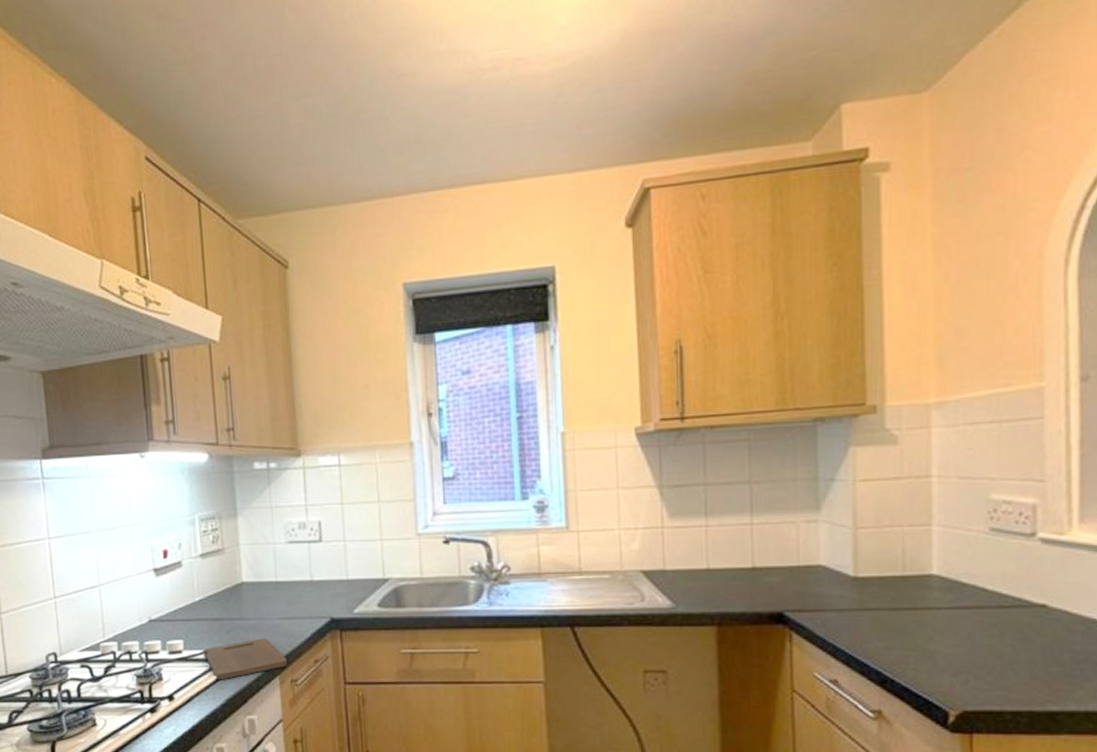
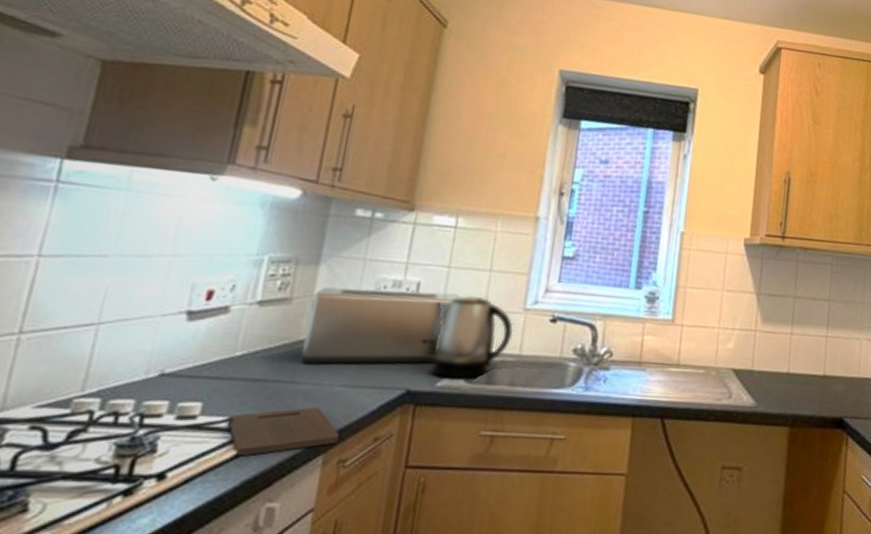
toaster: none [239,527,358,603] -> present [300,287,461,365]
kettle: none [342,528,412,605] -> present [430,296,514,380]

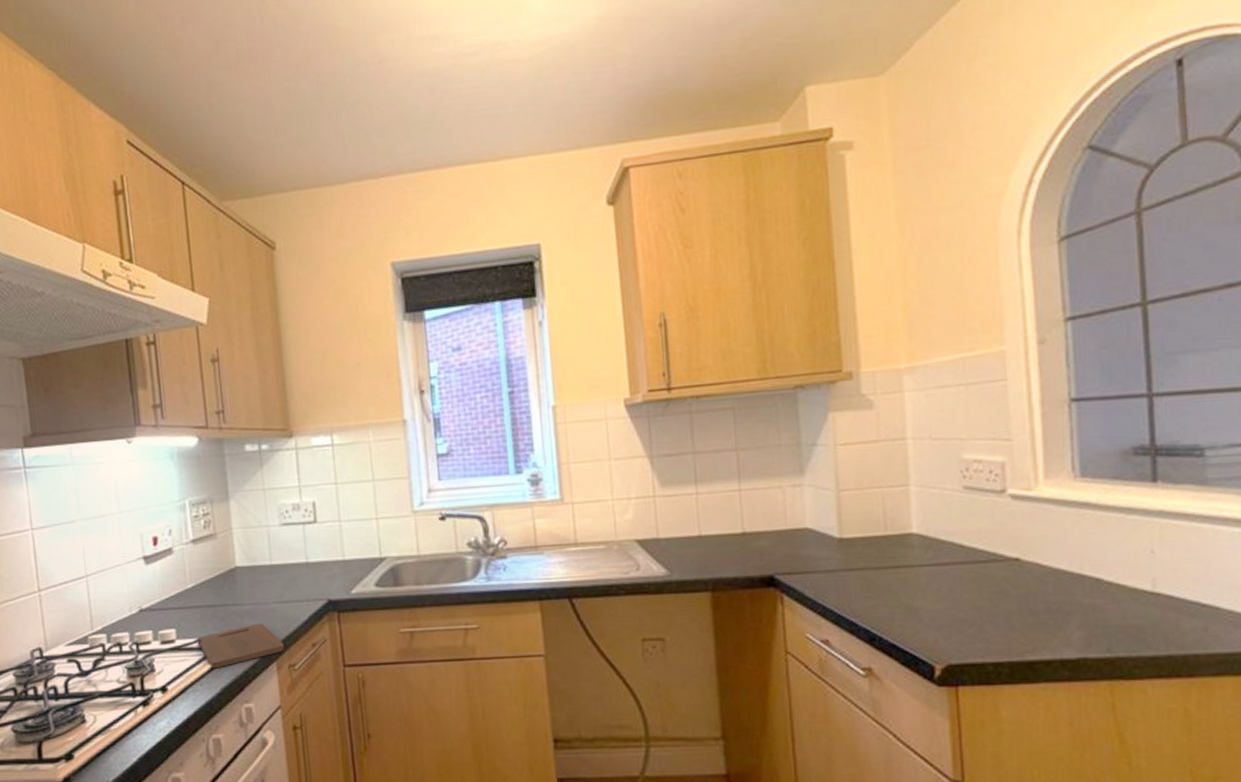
toaster: present [300,287,461,365] -> none [231,507,353,588]
kettle: present [430,296,514,380] -> none [337,507,408,585]

